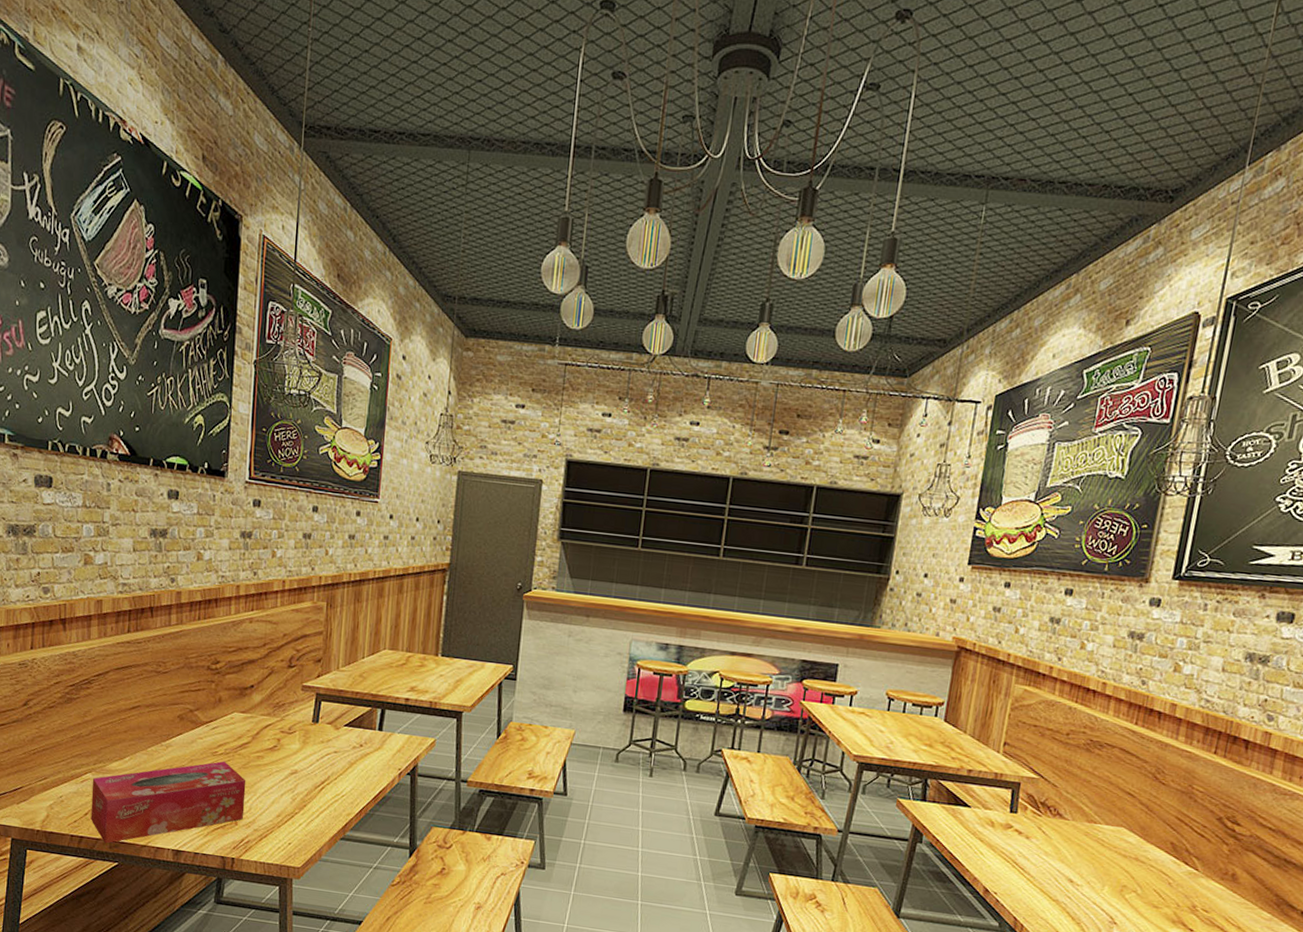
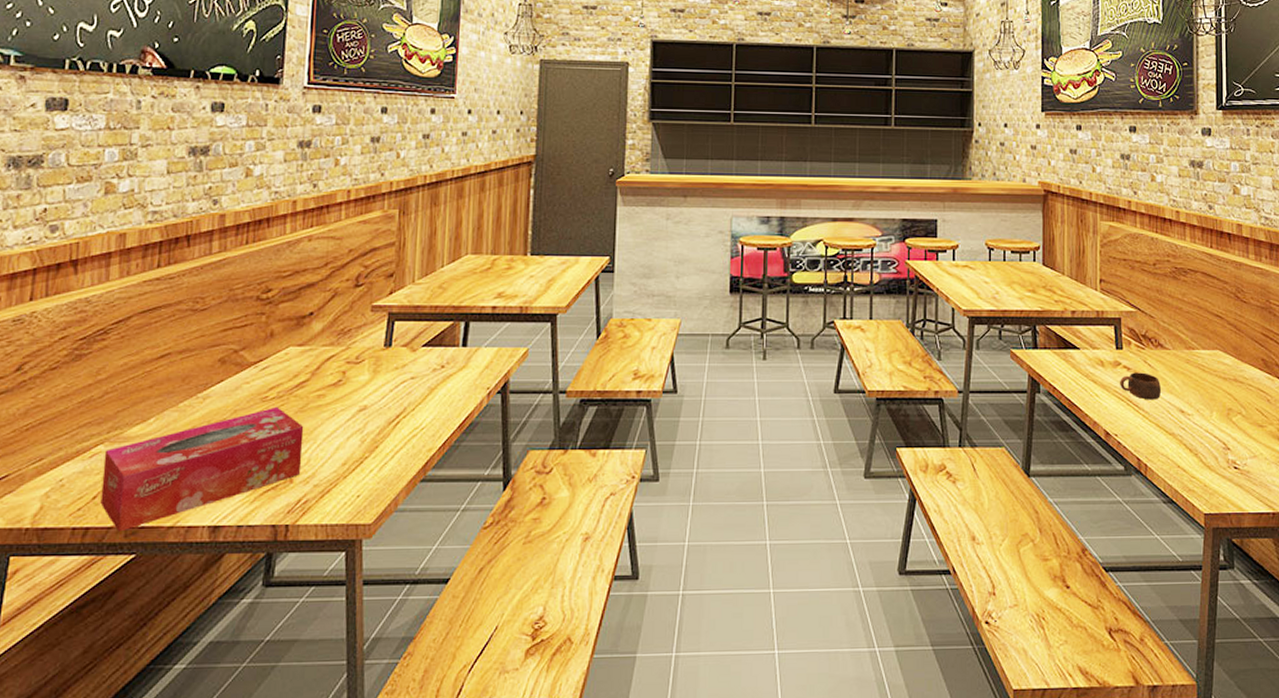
cup: none [1008,837,1053,866] -> present [1120,372,1162,400]

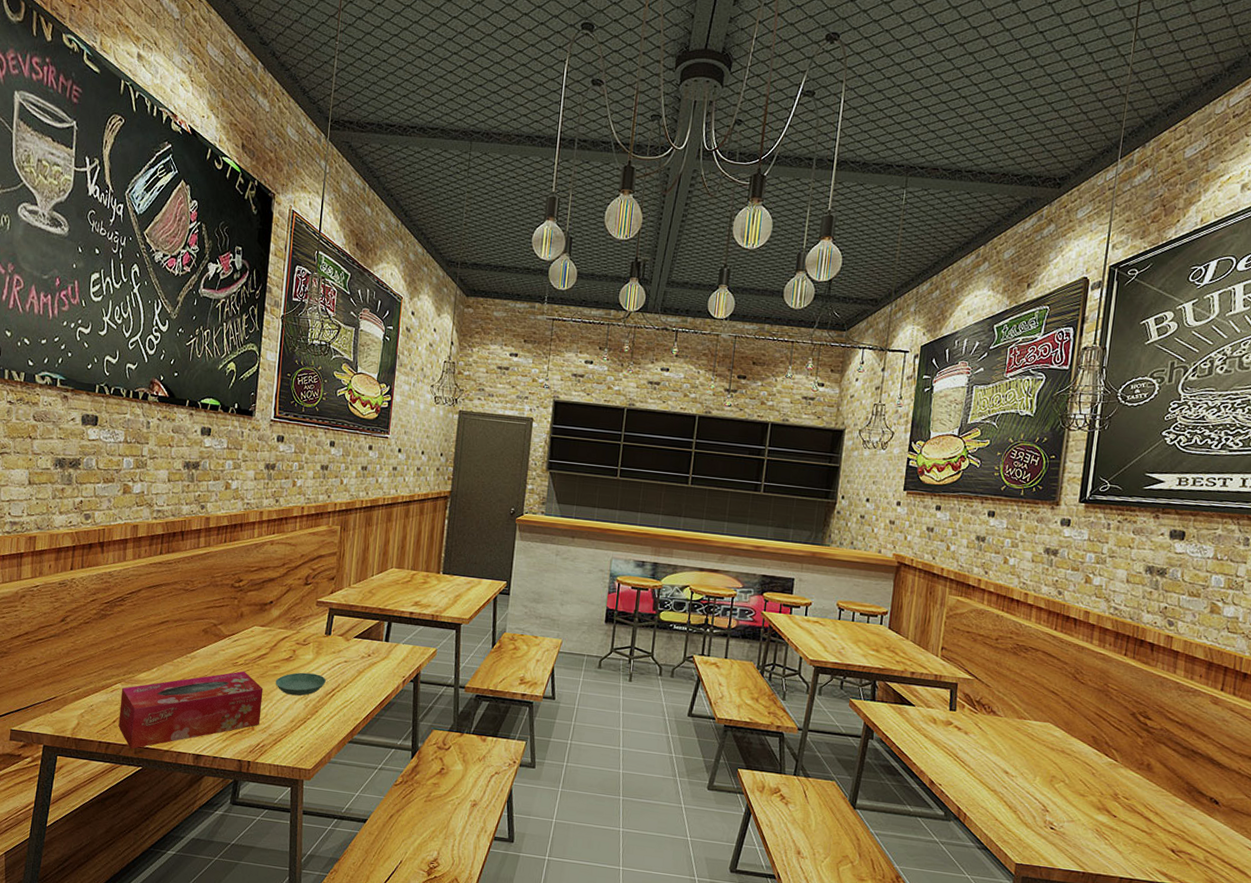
saucer: none [319,398,388,430] -> present [275,672,326,696]
cup: present [1120,372,1162,400] -> none [949,732,989,759]

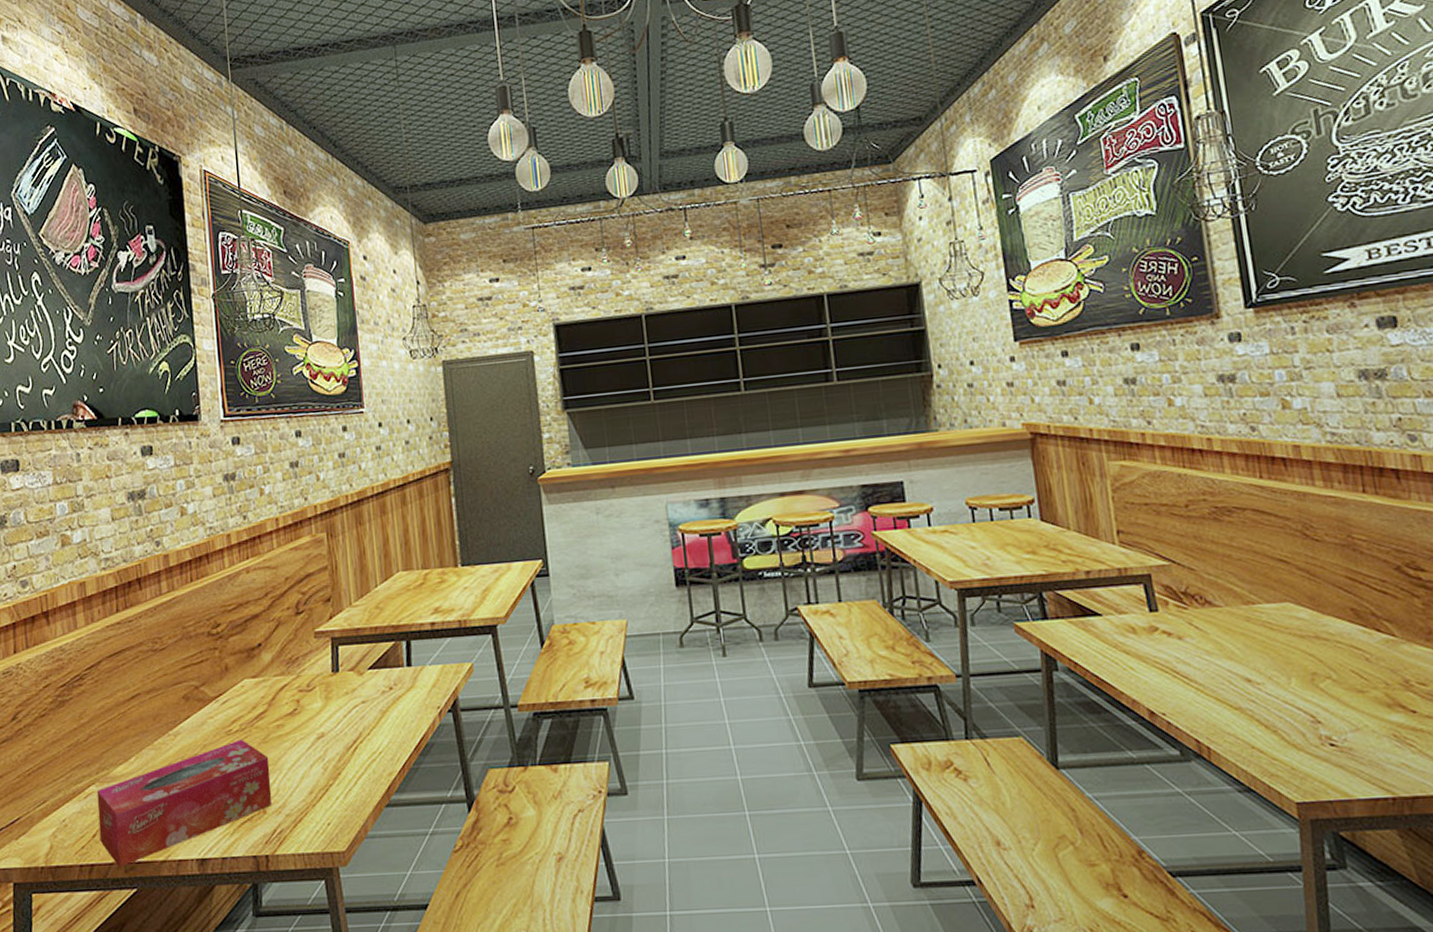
saucer: present [275,672,326,696] -> none [281,725,344,759]

